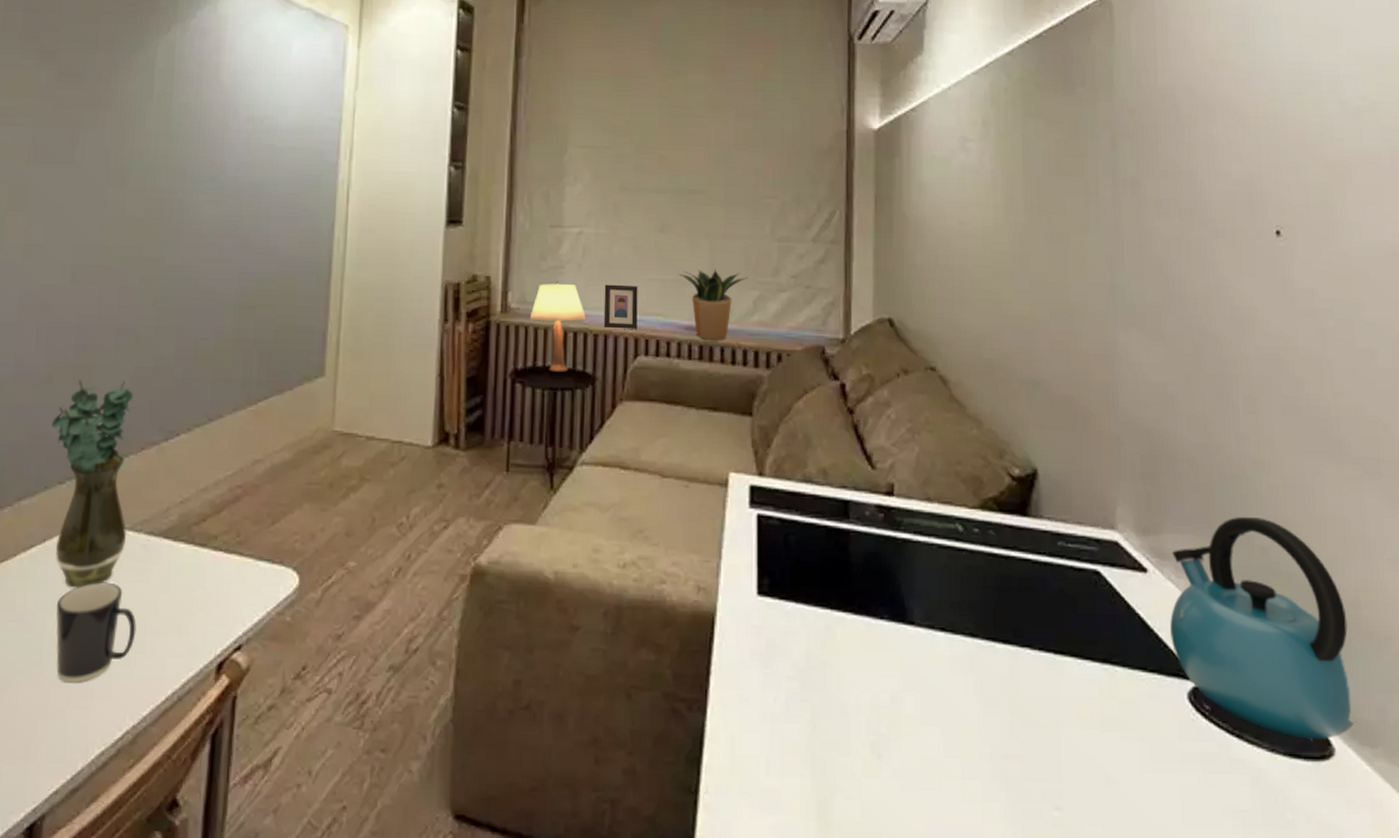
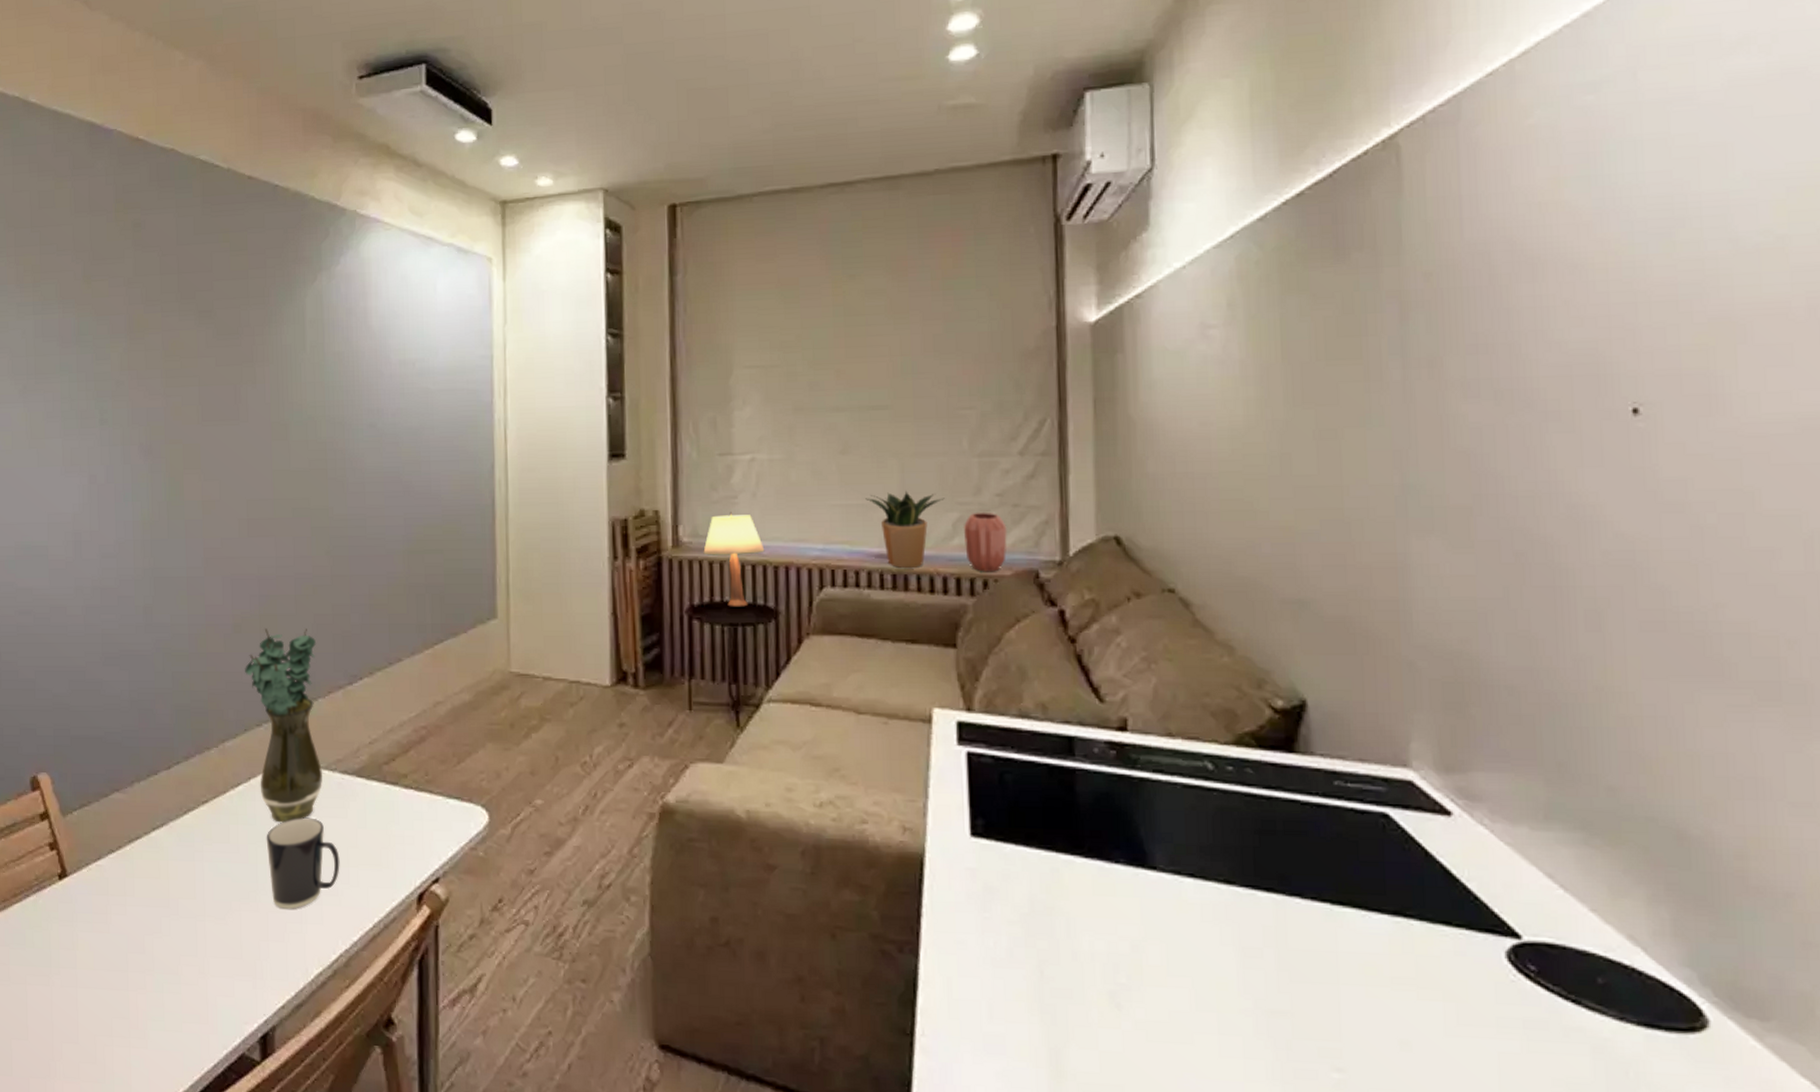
picture frame: present [603,284,638,329] -> none [782,512,822,560]
vase: none [762,291,799,347] -> present [963,512,1007,572]
kettle: present [1169,517,1356,740] -> none [1482,753,1740,1009]

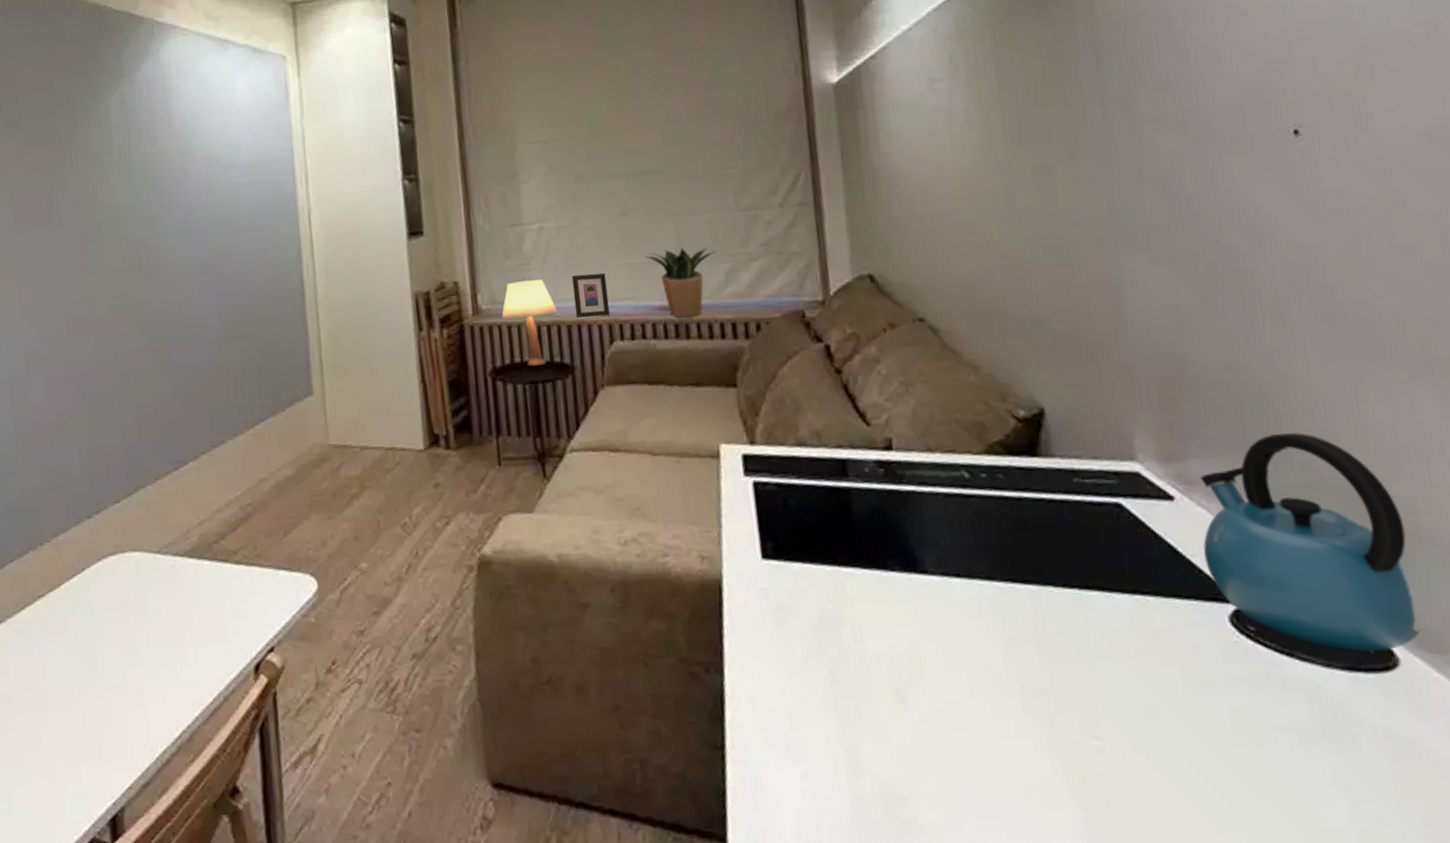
vase: present [245,628,322,823] -> none [72,420,156,609]
mug: present [266,817,340,909] -> none [103,601,178,692]
picture frame: none [782,512,822,560] -> present [571,273,610,319]
vase: present [963,512,1007,572] -> none [734,261,775,316]
kettle: none [1482,753,1740,1009] -> present [1201,433,1422,653]

